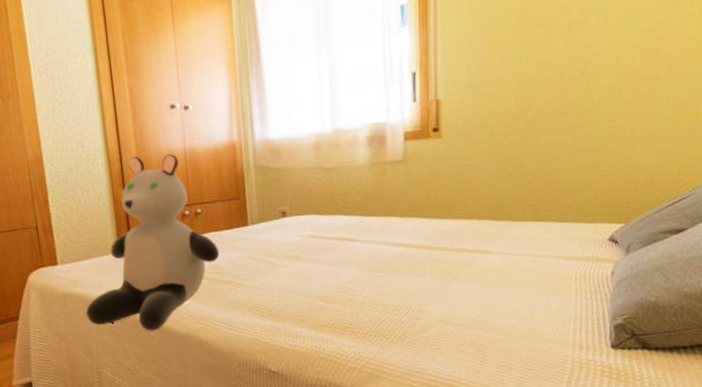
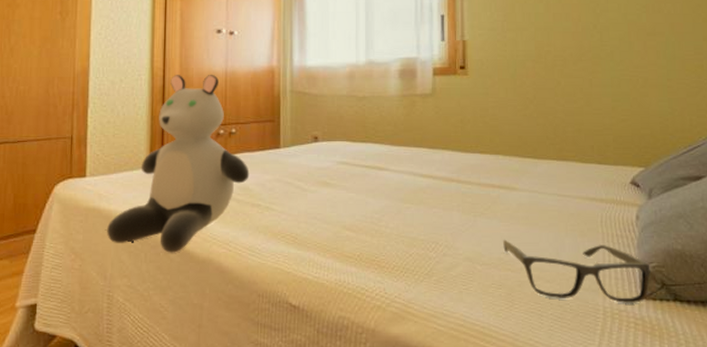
eyeglasses: none [476,301,622,354] -> present [503,239,651,304]

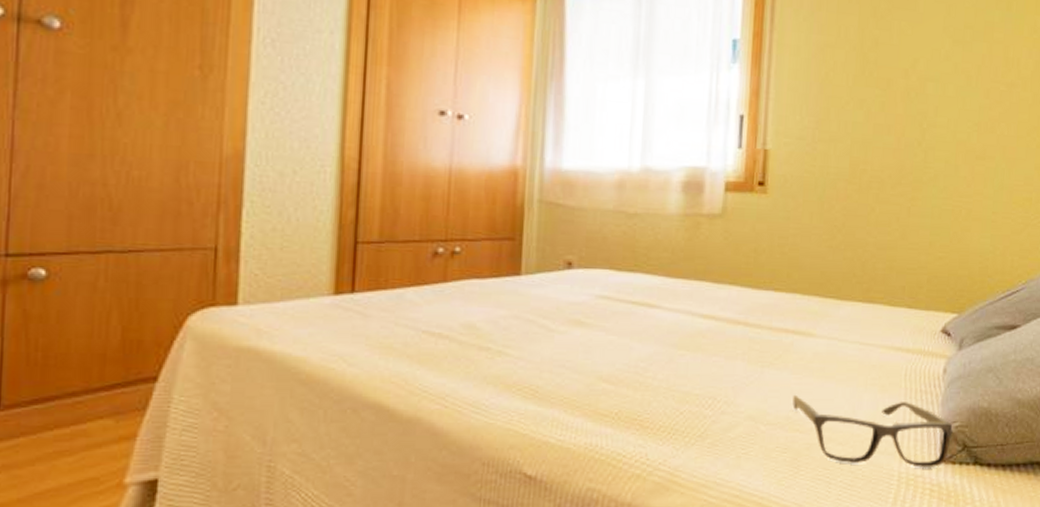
stuffed animal: present [107,74,250,253] -> none [268,169,478,410]

